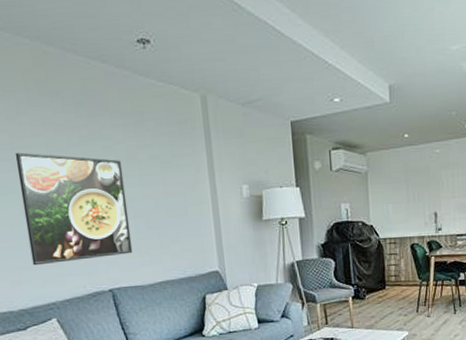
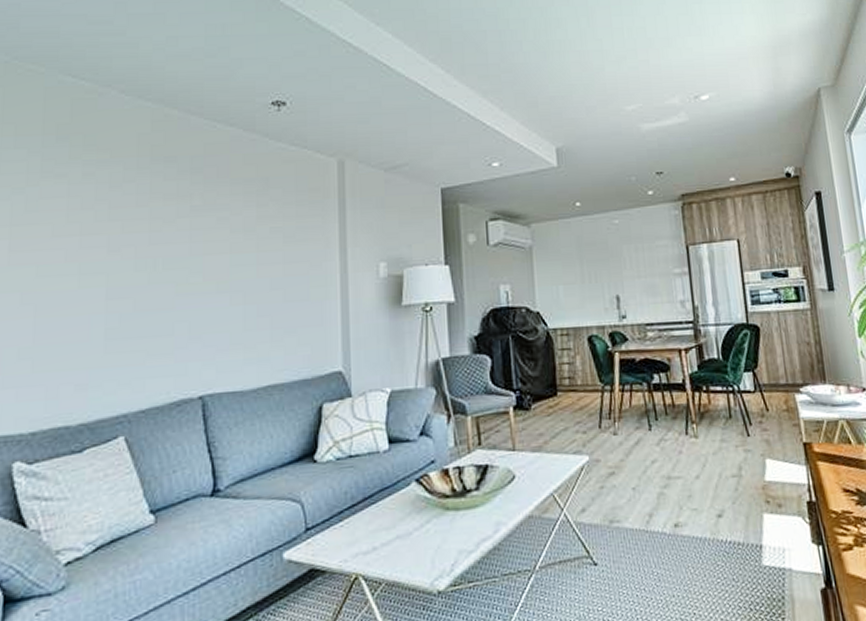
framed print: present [15,152,133,266] -> none [107,225,236,365]

